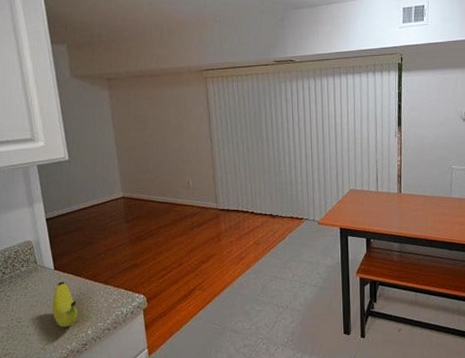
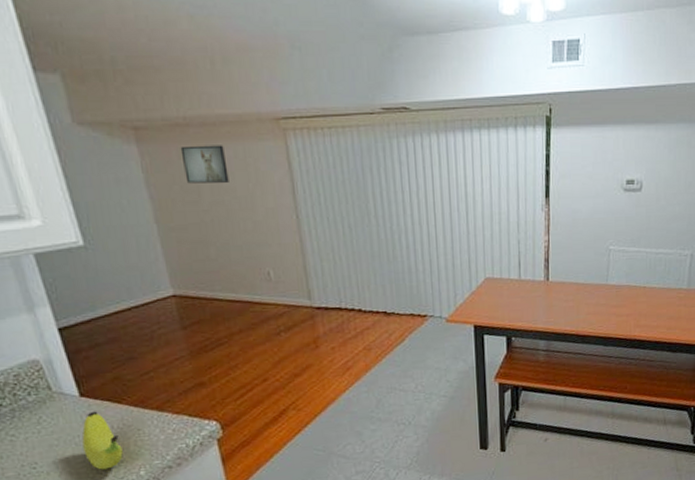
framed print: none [136,89,166,117] -> present [180,145,229,184]

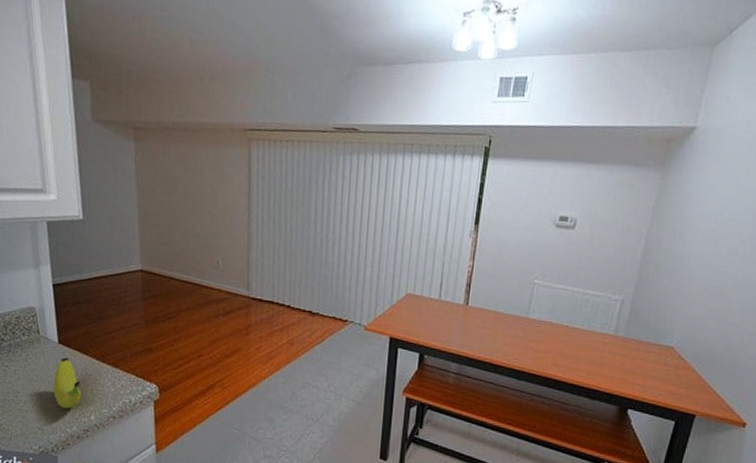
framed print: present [180,145,229,184] -> none [166,146,200,180]

